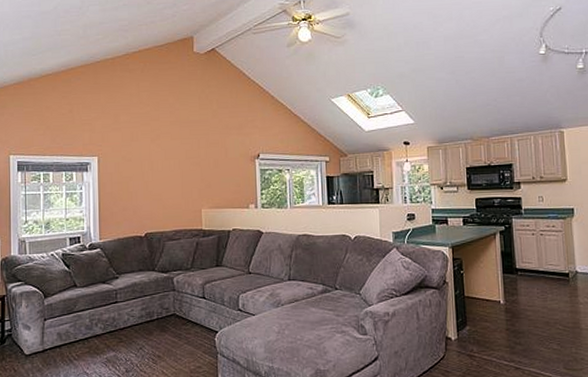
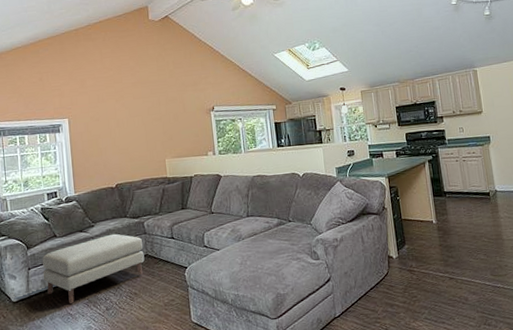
ottoman: none [59,288,172,363] -> present [42,233,145,305]

